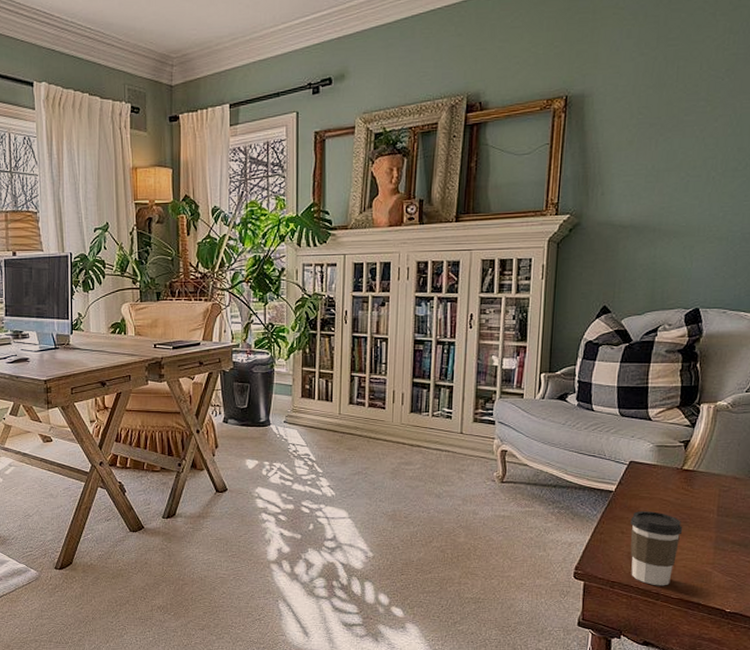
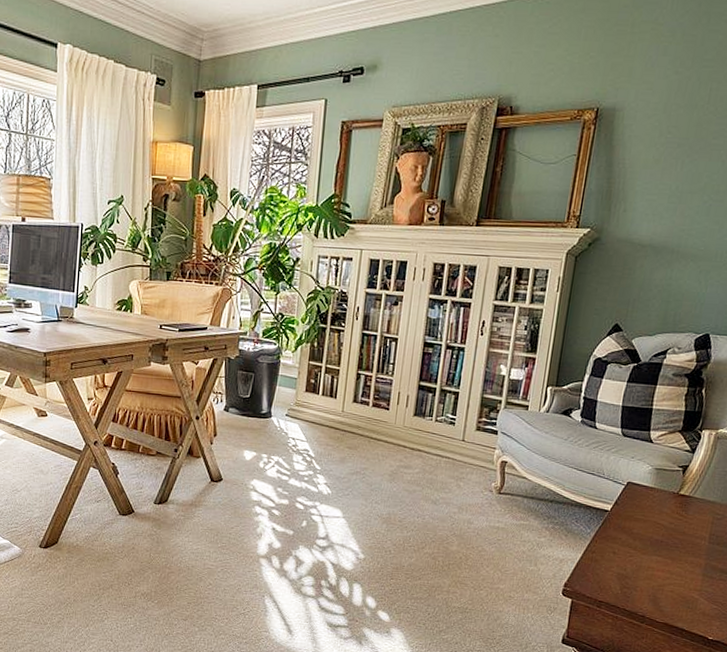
coffee cup: present [630,511,683,586] -> none [619,533,674,609]

